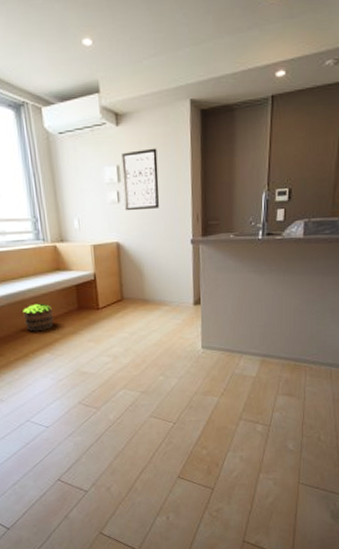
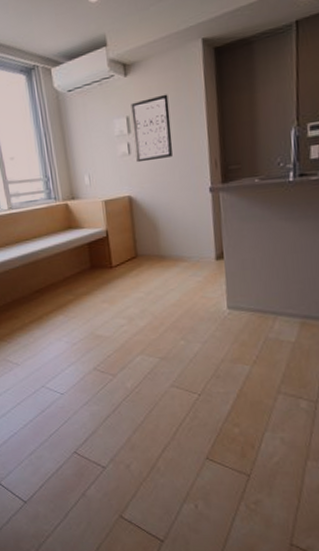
potted plant: present [23,303,54,332] -> none [36,263,67,293]

